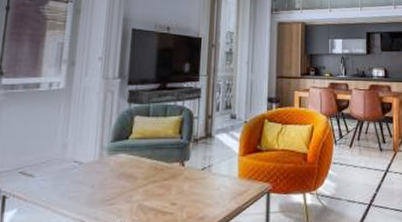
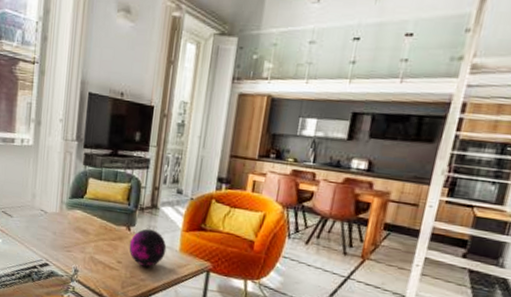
decorative orb: none [184,160,225,203] -> present [129,228,167,267]

